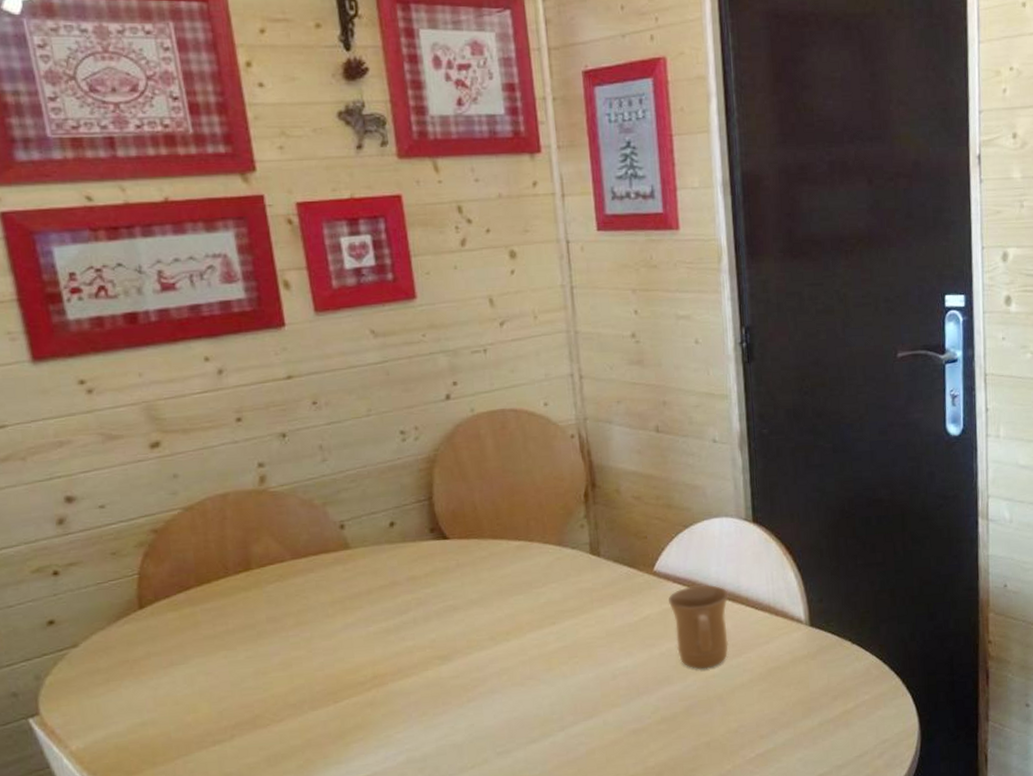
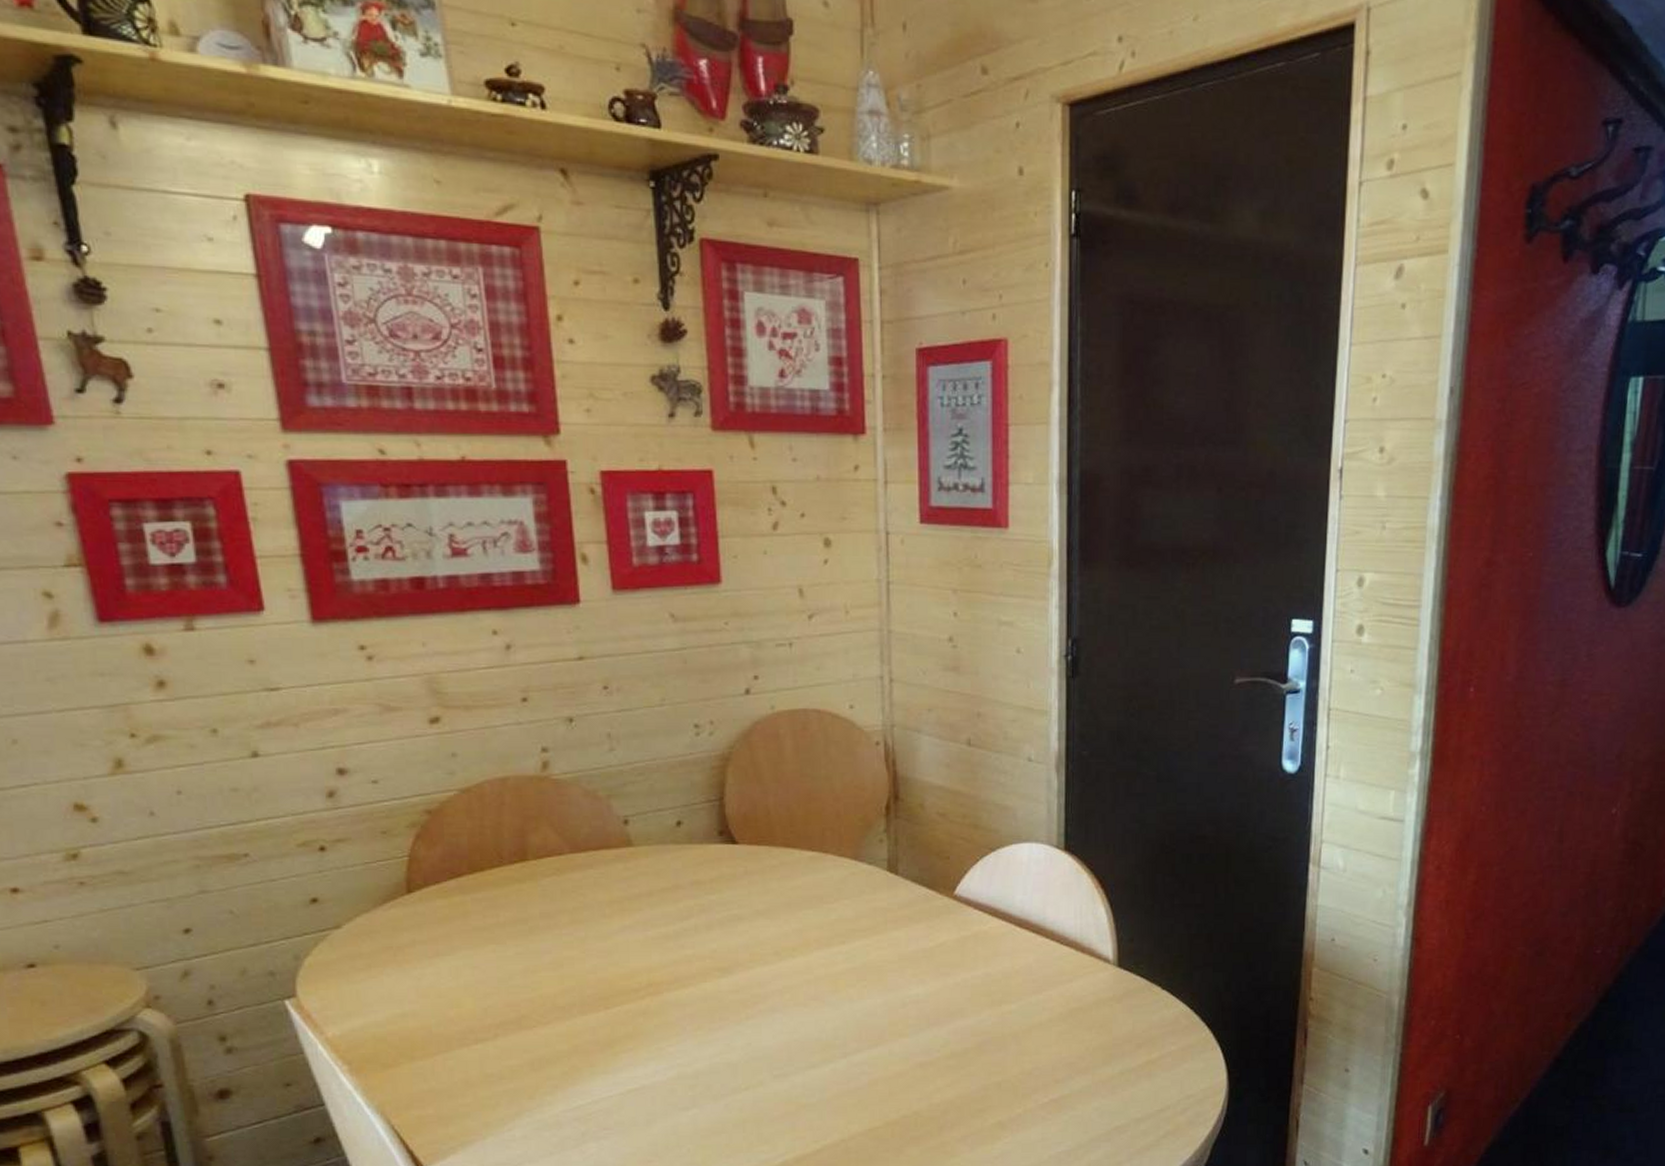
mug: present [669,585,729,670] -> none [968,914,1033,1004]

